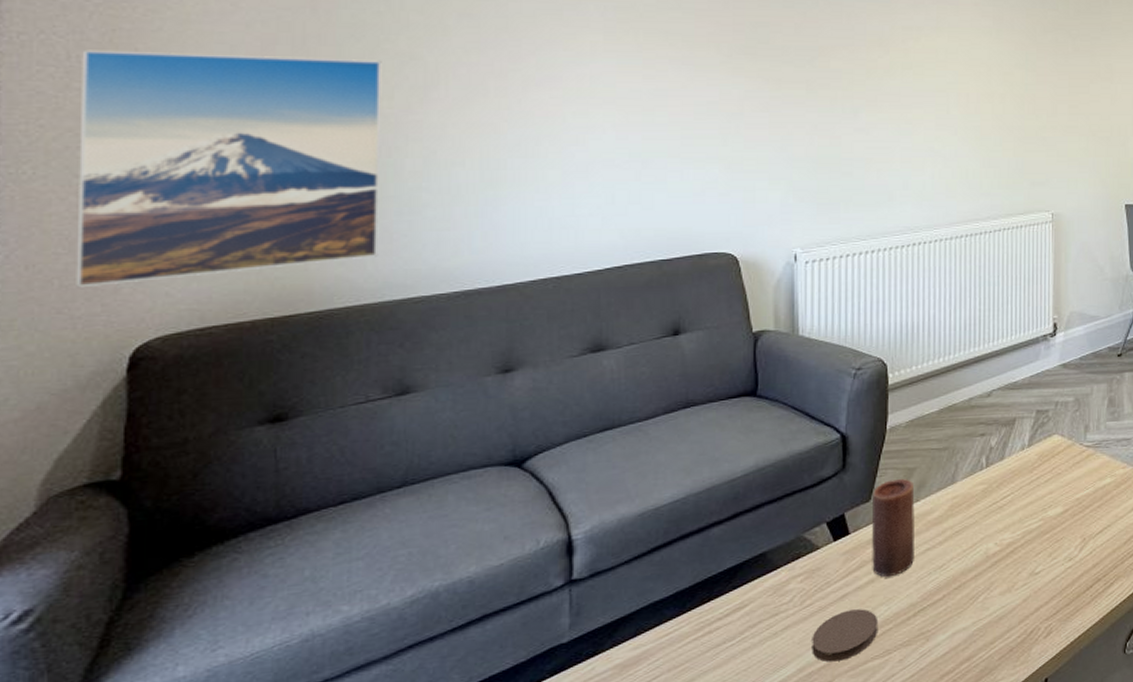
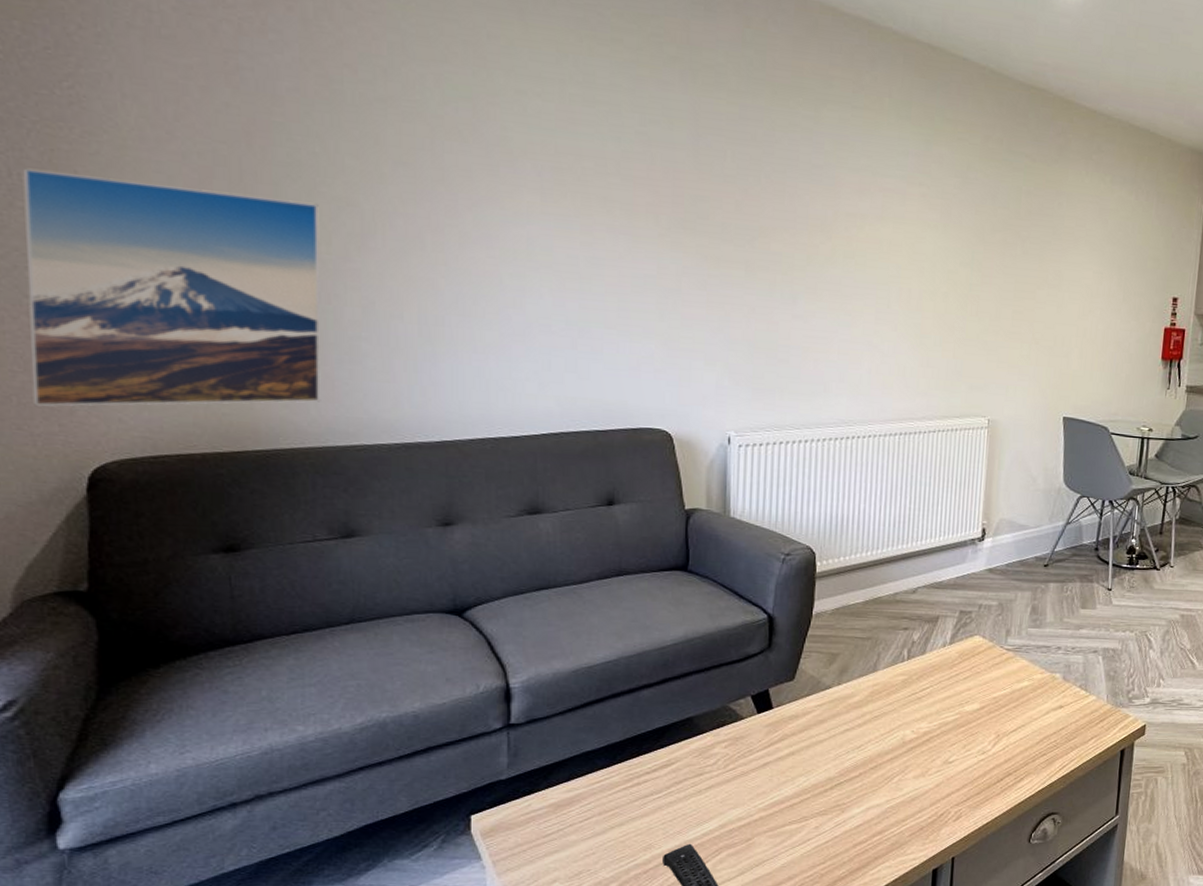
coaster: present [812,609,879,662] -> none [733,778,797,822]
candle: present [872,478,915,578] -> none [793,662,837,752]

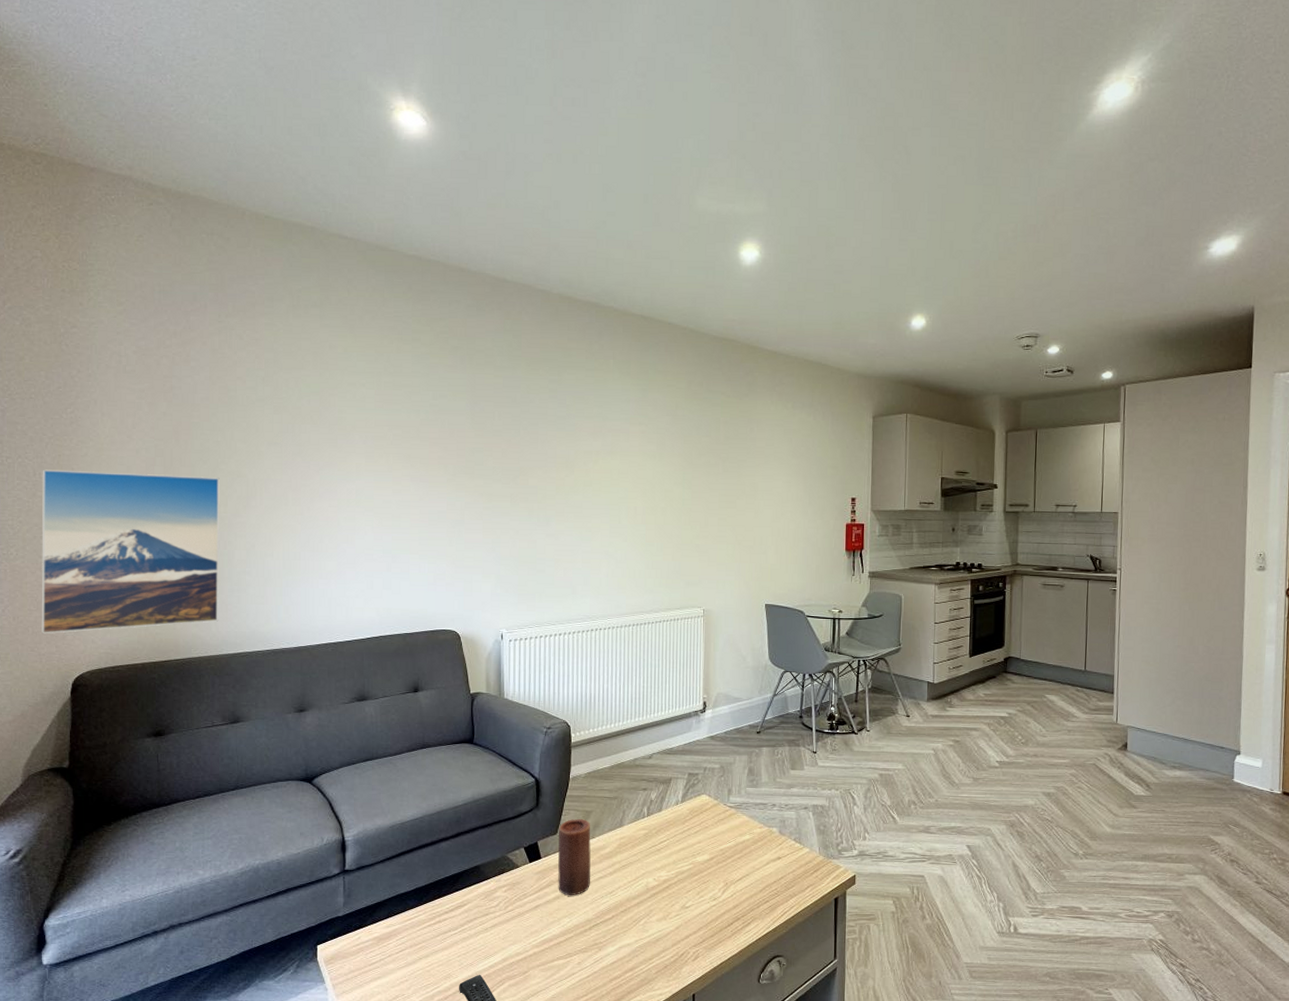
candle: none [793,662,837,752] -> present [558,818,591,896]

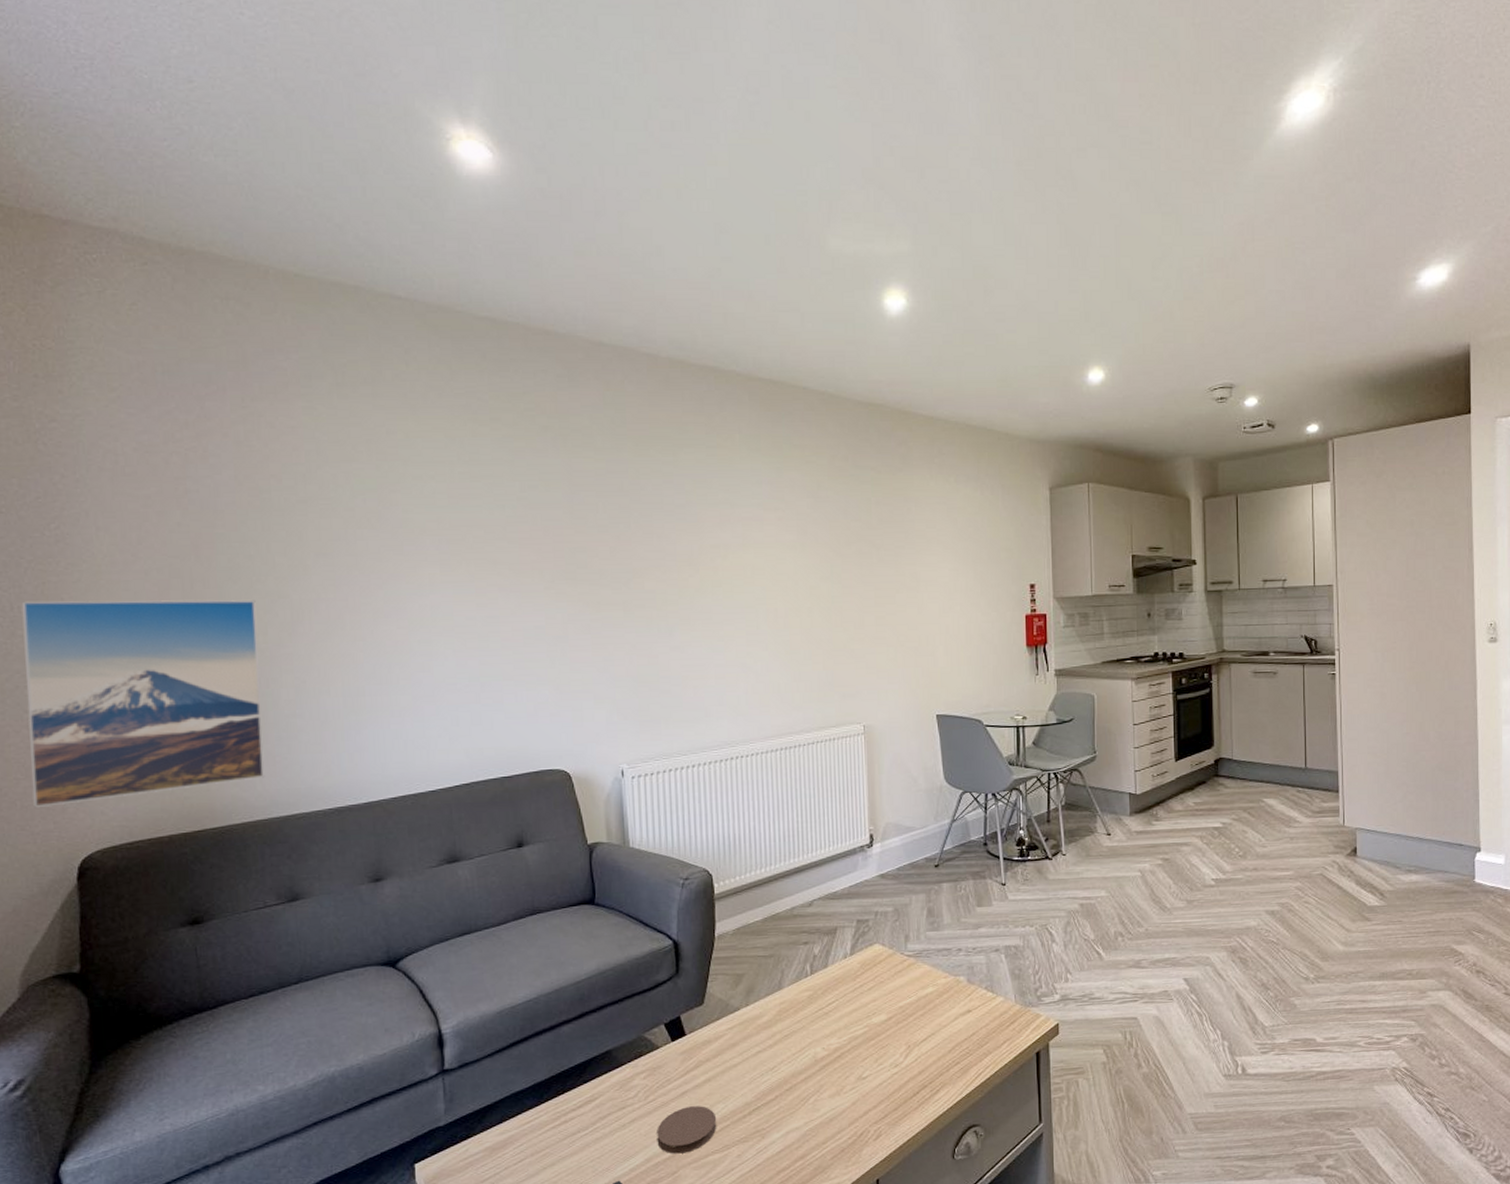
coaster: none [513,918,563,957] -> present [657,1106,717,1154]
candle: present [558,818,591,896] -> none [705,983,747,1077]

